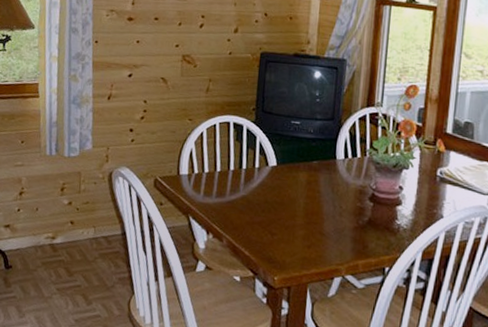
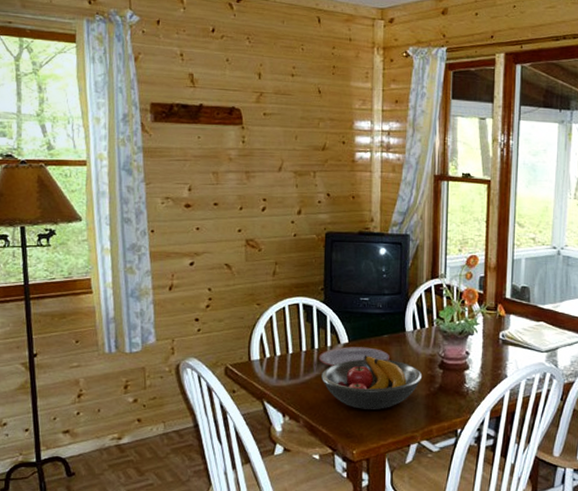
plate: none [246,169,318,189] -> present [319,347,389,367]
fruit bowl: none [247,179,350,238] -> present [321,354,421,409]

